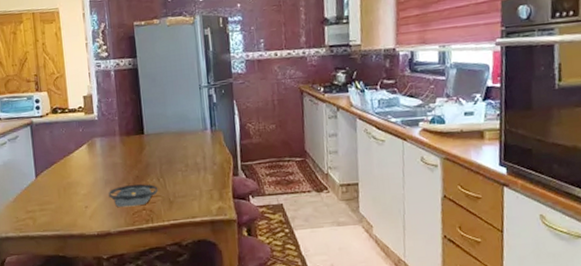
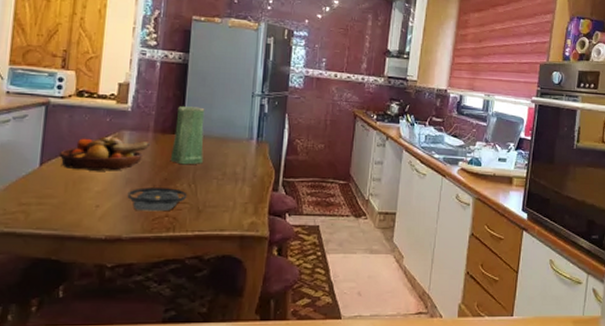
fruit bowl: none [48,145,119,178] -> present [58,137,151,171]
vase: none [136,106,166,162] -> present [170,106,205,165]

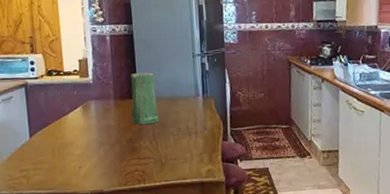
fruit bowl: present [58,137,151,171] -> none [42,108,114,139]
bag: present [127,187,187,212] -> none [102,146,151,168]

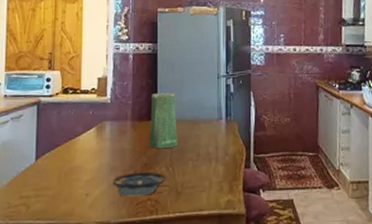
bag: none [102,146,151,168] -> present [113,172,166,197]

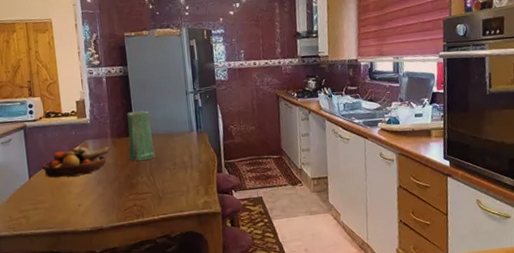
fruit bowl: none [51,129,130,162] -> present [41,146,111,178]
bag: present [113,172,166,197] -> none [101,182,149,204]

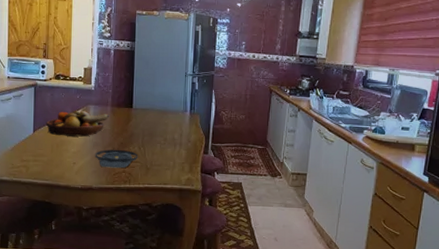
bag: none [101,182,149,204] -> present [95,149,138,168]
vase: present [127,110,156,162] -> none [124,85,149,132]

